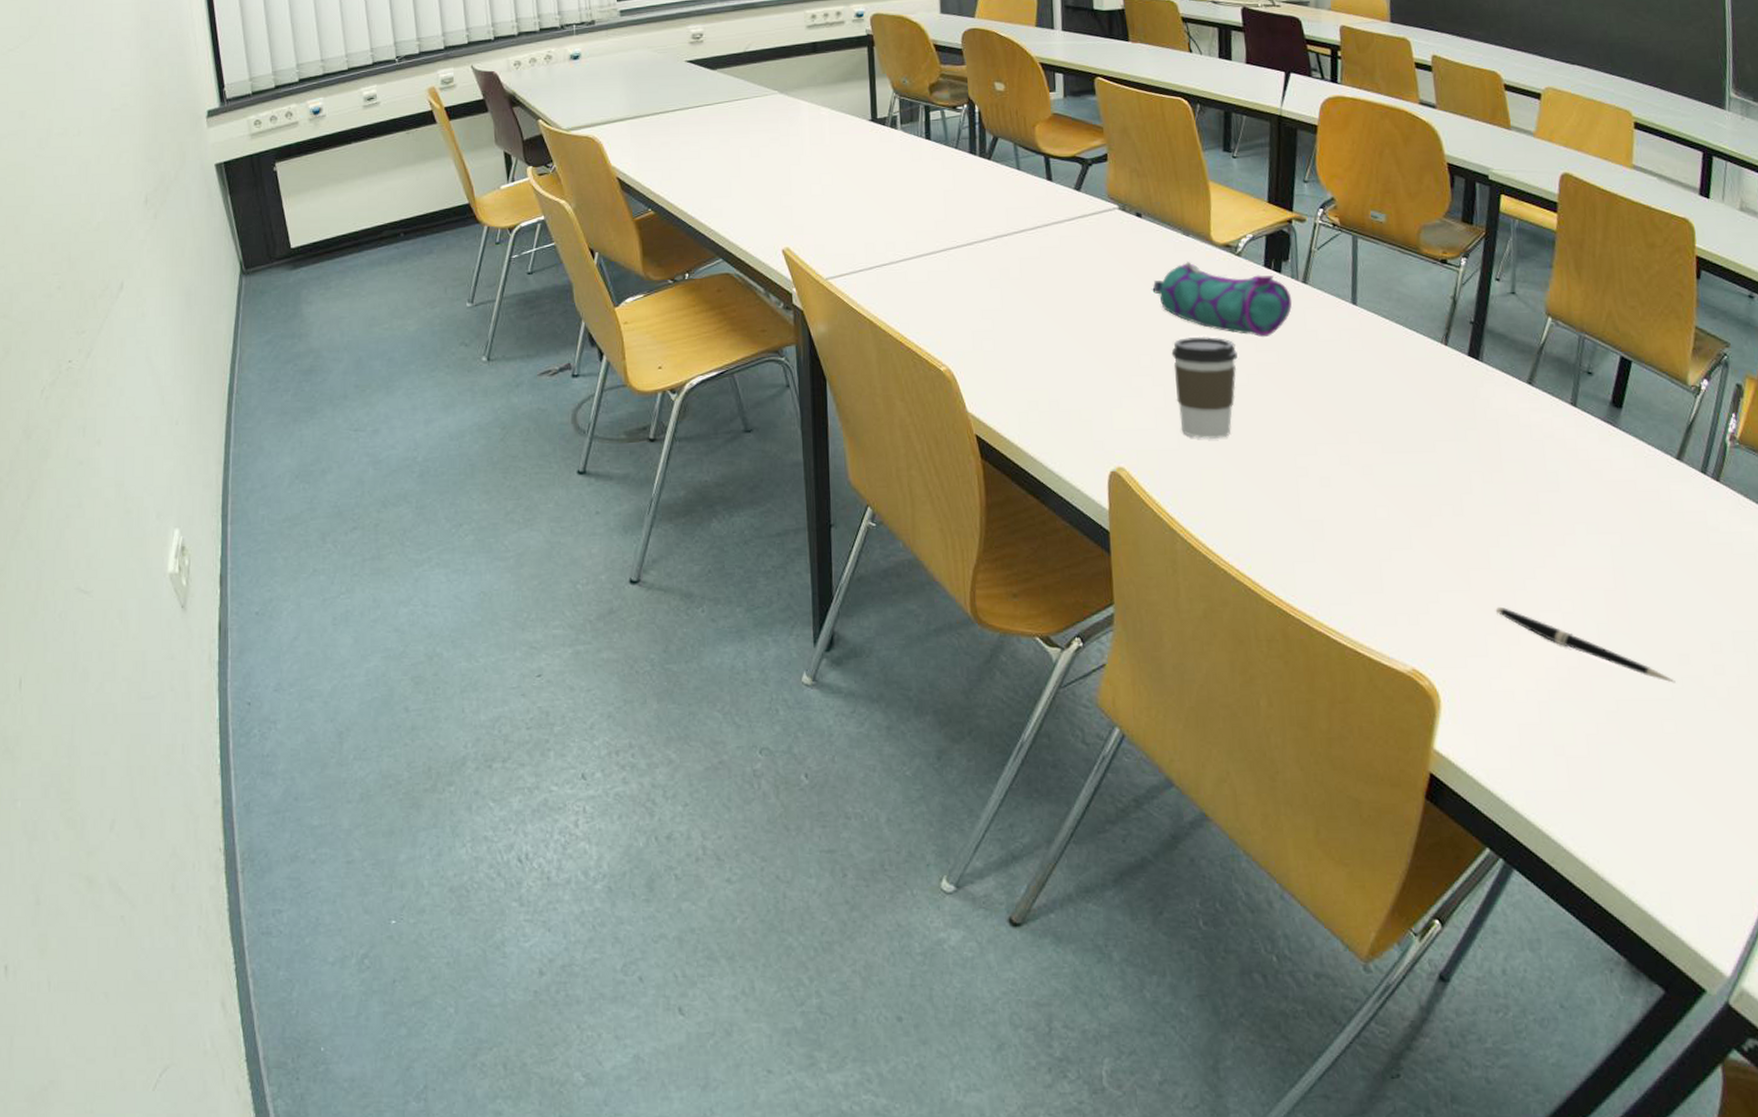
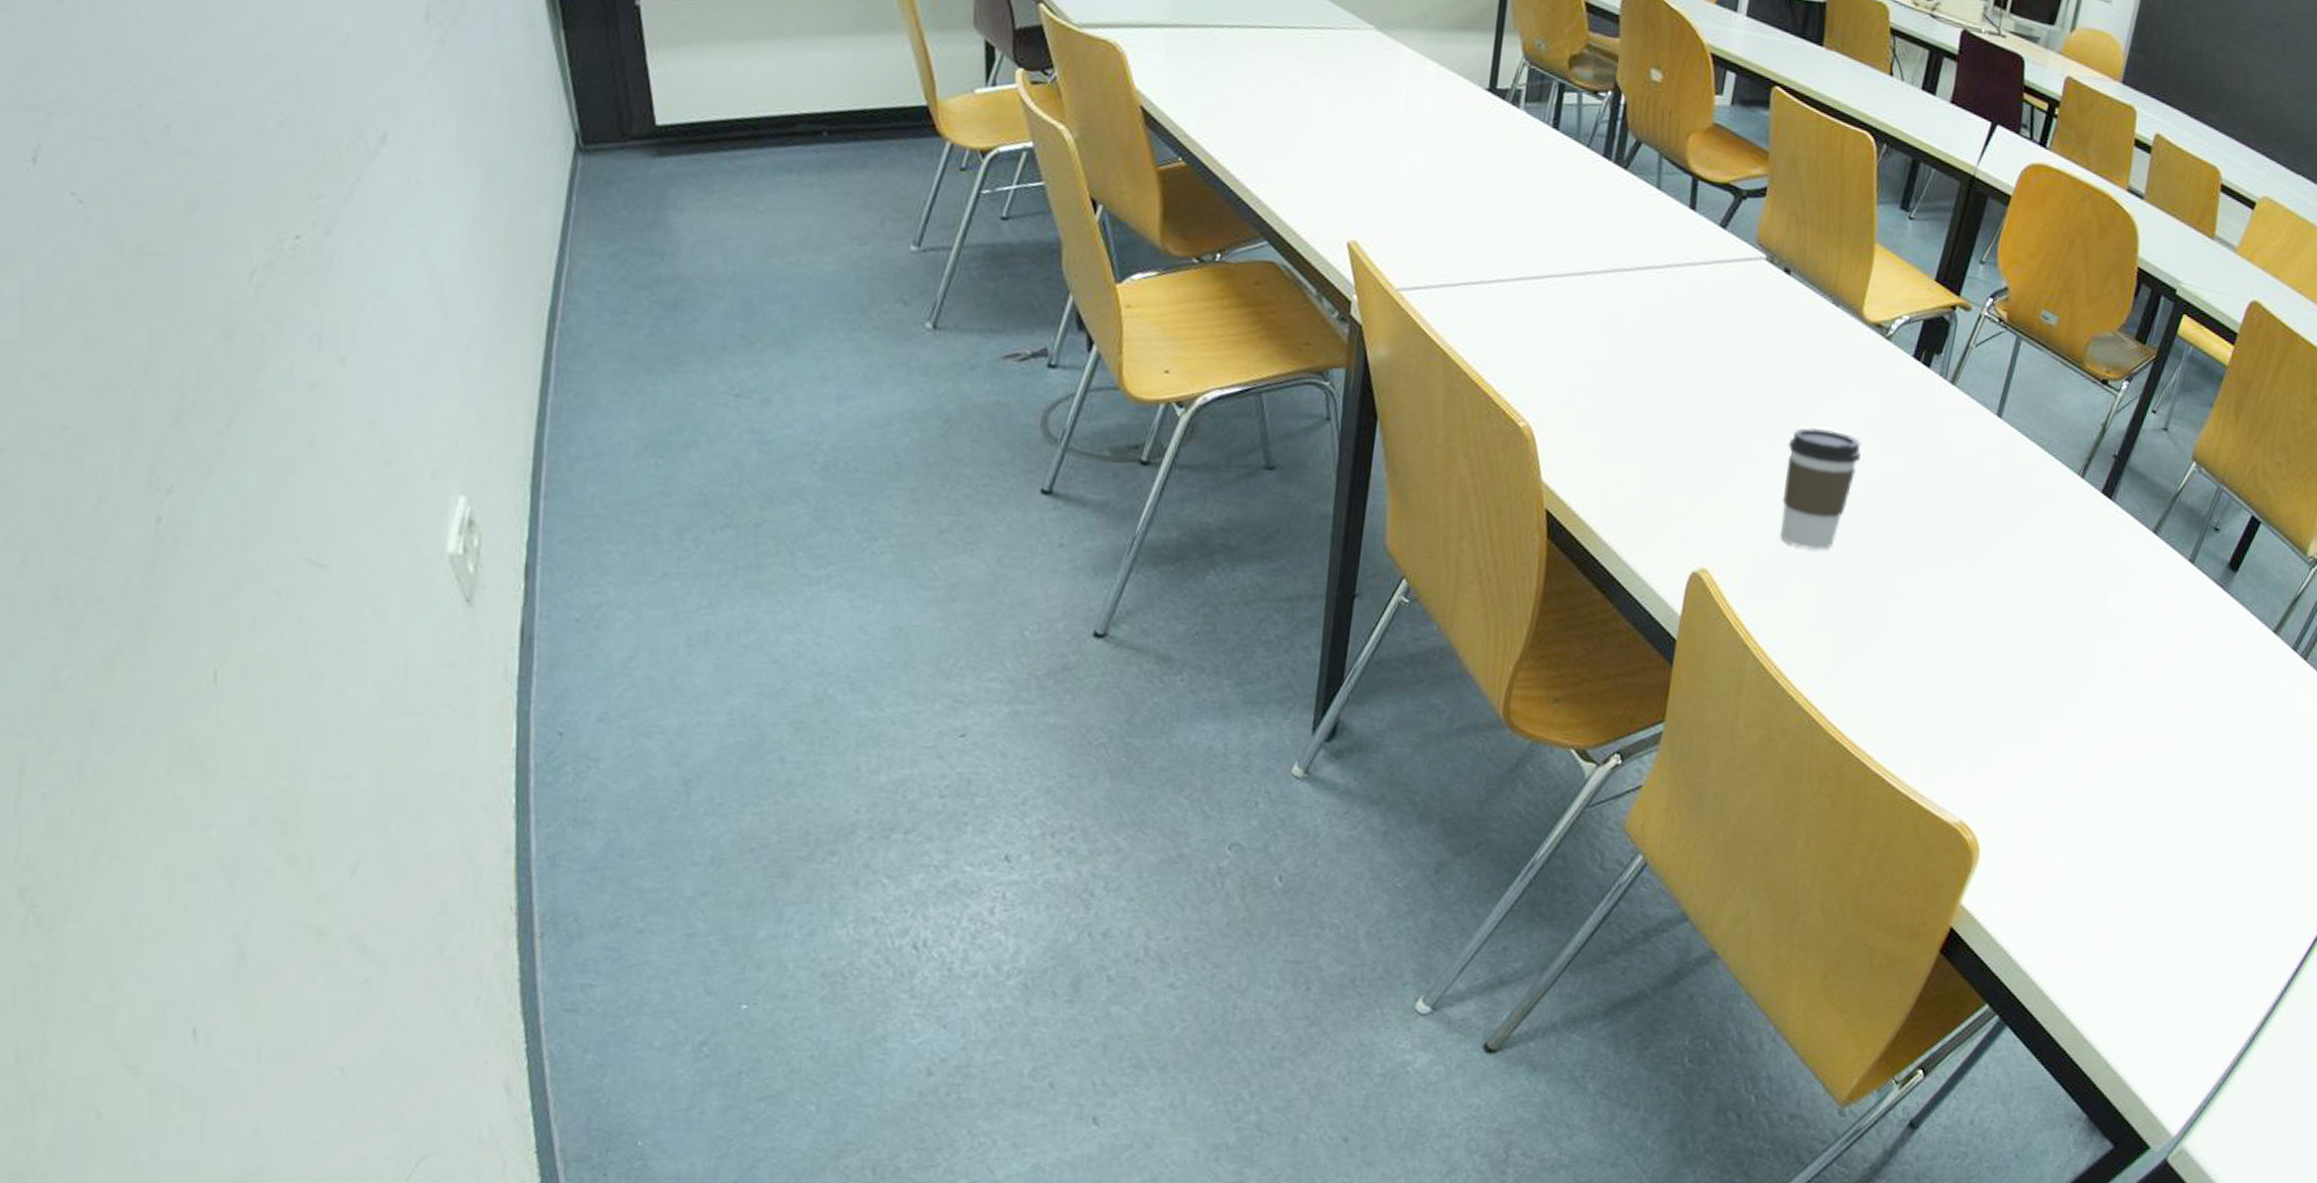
pencil case: present [1152,262,1293,338] -> none [1783,337,1934,441]
pen: present [1495,606,1676,683] -> none [2057,765,2207,858]

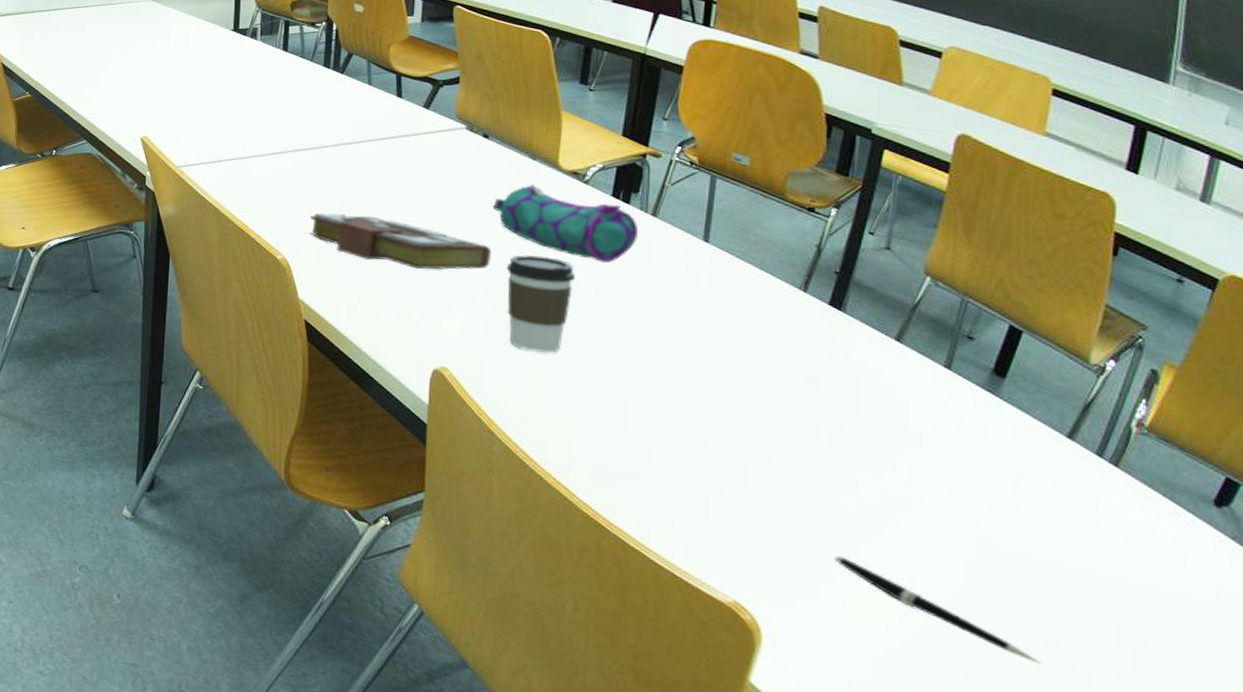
book: none [1563,365,1775,446] -> present [310,212,492,270]
pencil case: none [1783,337,1934,441] -> present [493,184,639,264]
pen: none [2057,765,2207,858] -> present [833,555,1041,664]

